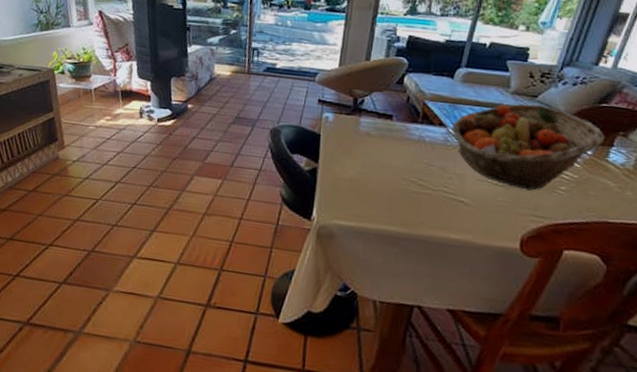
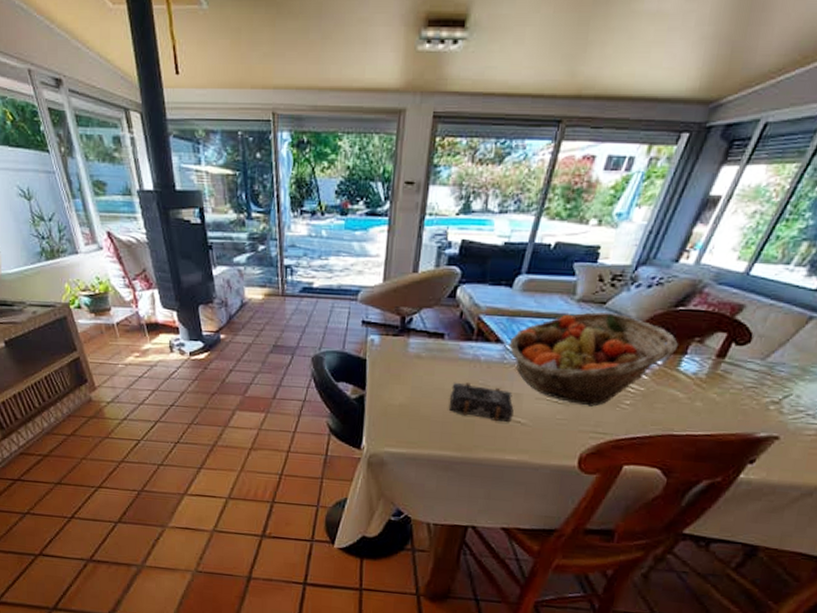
book: none [395,160,457,201] -> present [448,382,514,422]

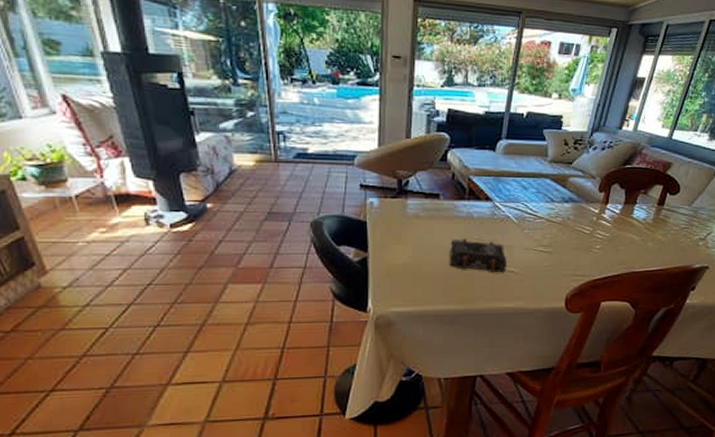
fruit basket: present [508,312,678,407] -> none [497,170,629,253]

